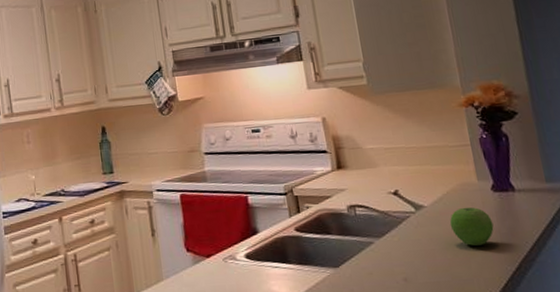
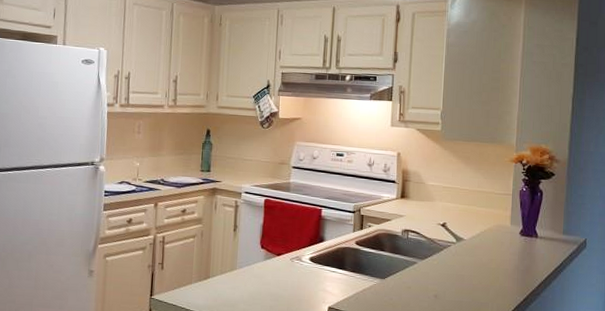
fruit: present [449,207,494,246] -> none [480,244,515,277]

